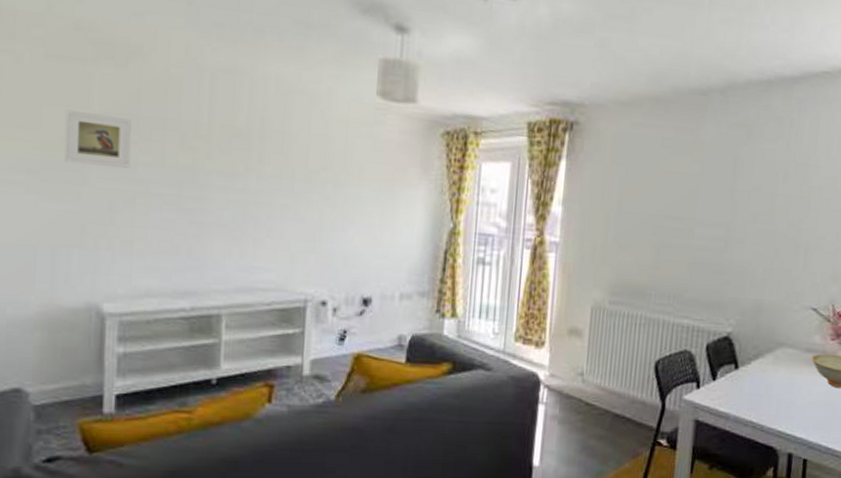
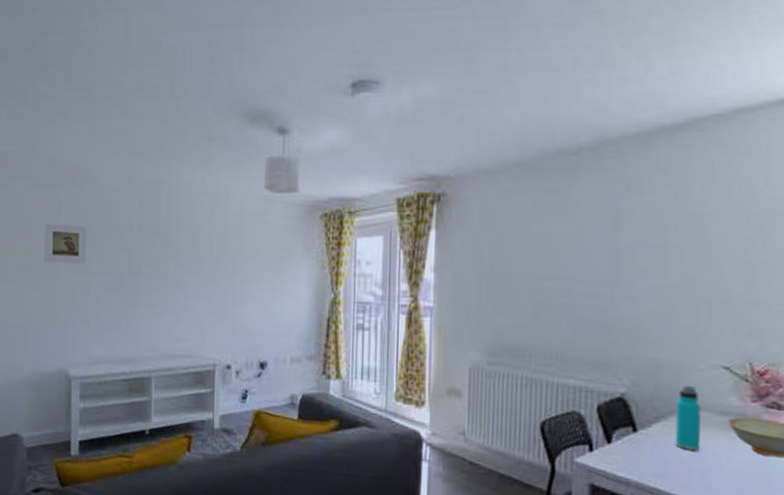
water bottle: none [768,325,792,385] -> present [675,385,701,450]

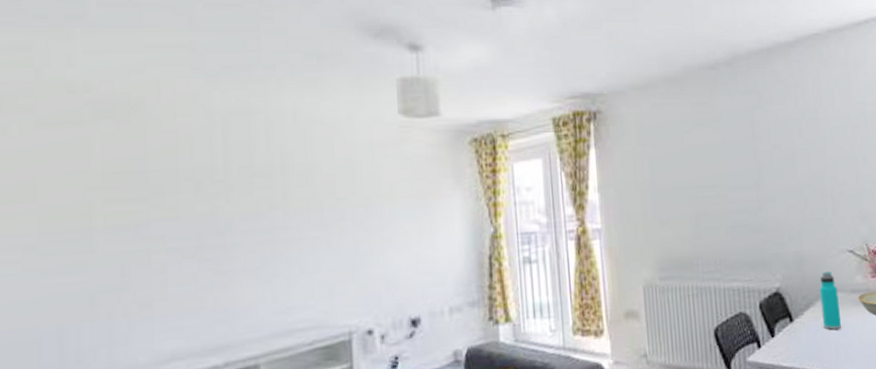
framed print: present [44,223,87,264] -> none [63,175,142,231]

